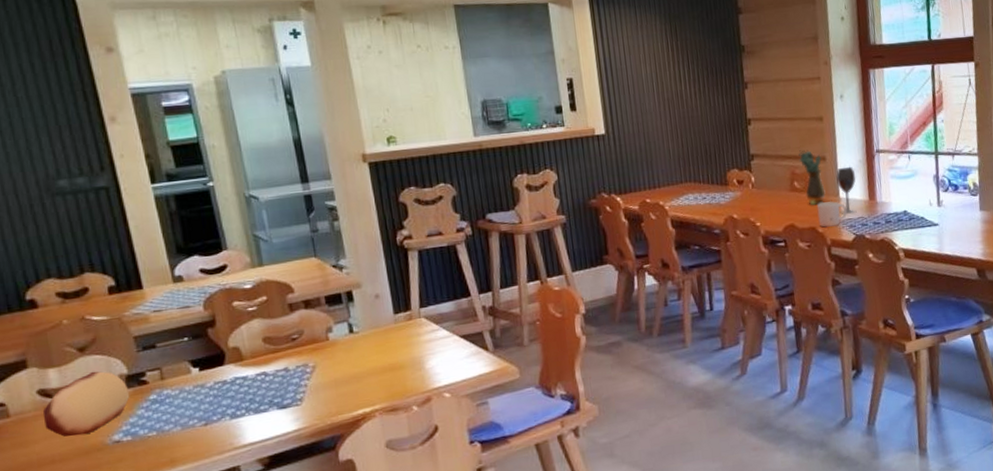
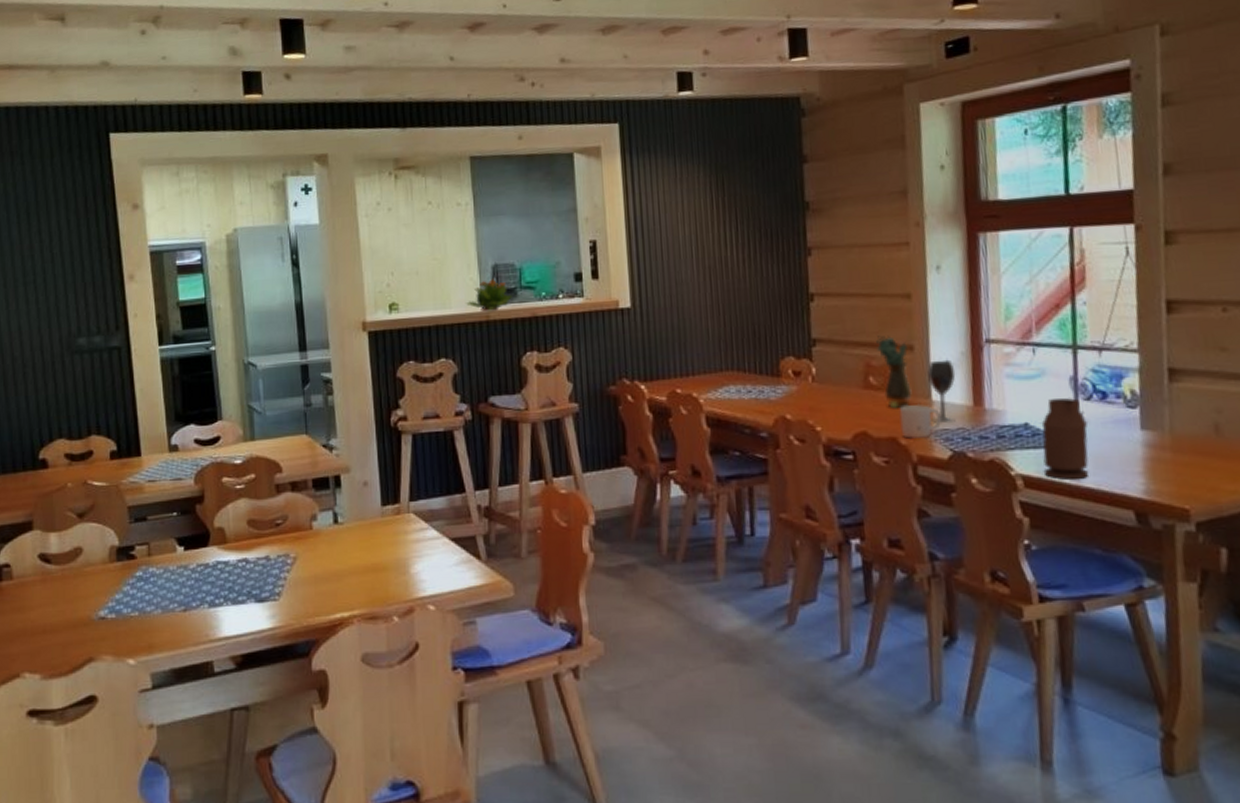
bread loaf: present [42,371,130,437] -> none [40,539,119,607]
potted flower: none [460,113,501,142] -> present [466,279,512,313]
water jug: none [915,190,947,250] -> present [1041,398,1089,480]

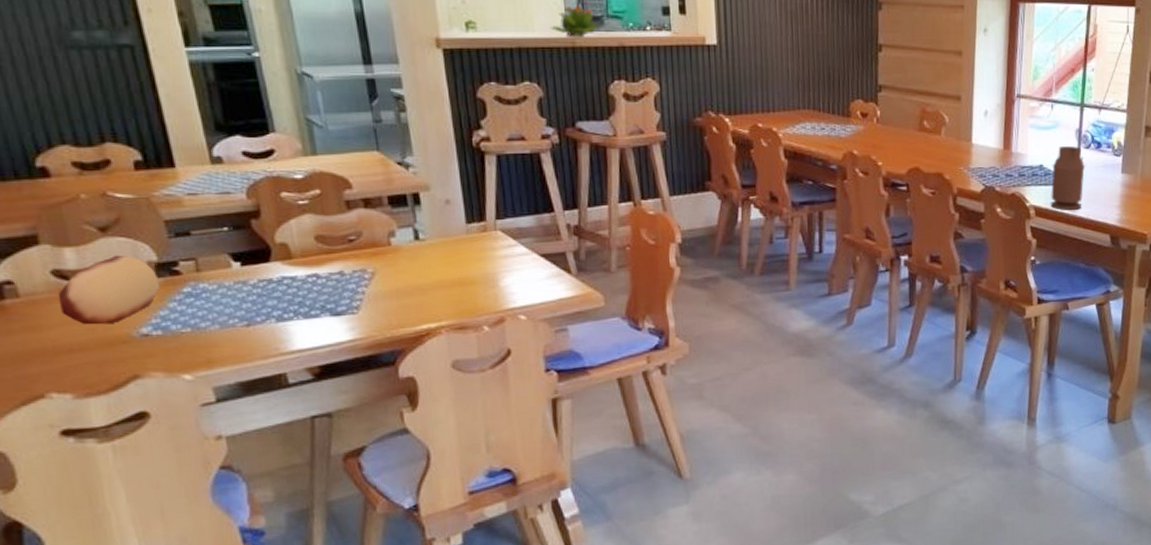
bread loaf: none [40,539,119,607] -> present [57,255,161,325]
vase: present [876,335,912,410] -> none [931,86,957,150]
mug: present [899,405,941,439] -> none [946,147,978,174]
wine glass: present [928,360,956,424] -> none [970,110,992,163]

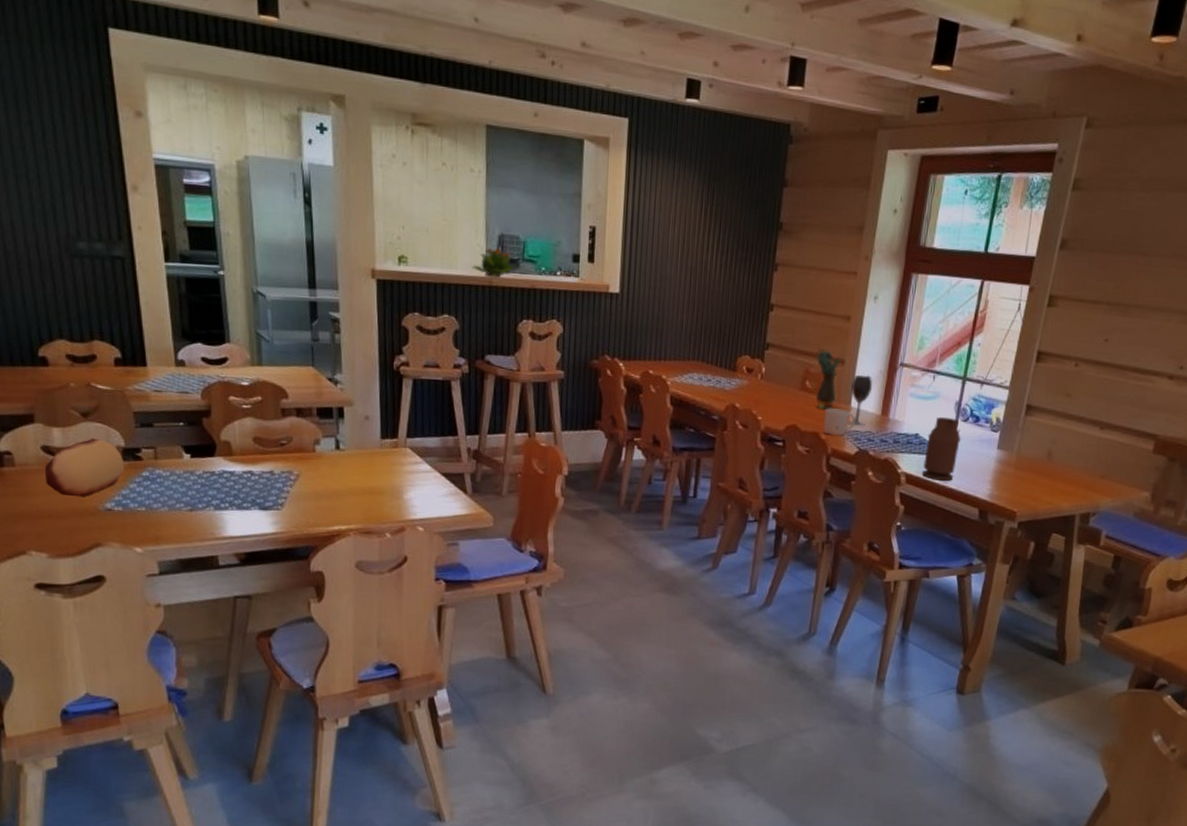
vase: none [931,86,957,150] -> present [815,348,840,410]
mug: none [946,147,978,174] -> present [823,408,855,436]
wine glass: none [970,110,992,163] -> present [847,374,873,427]

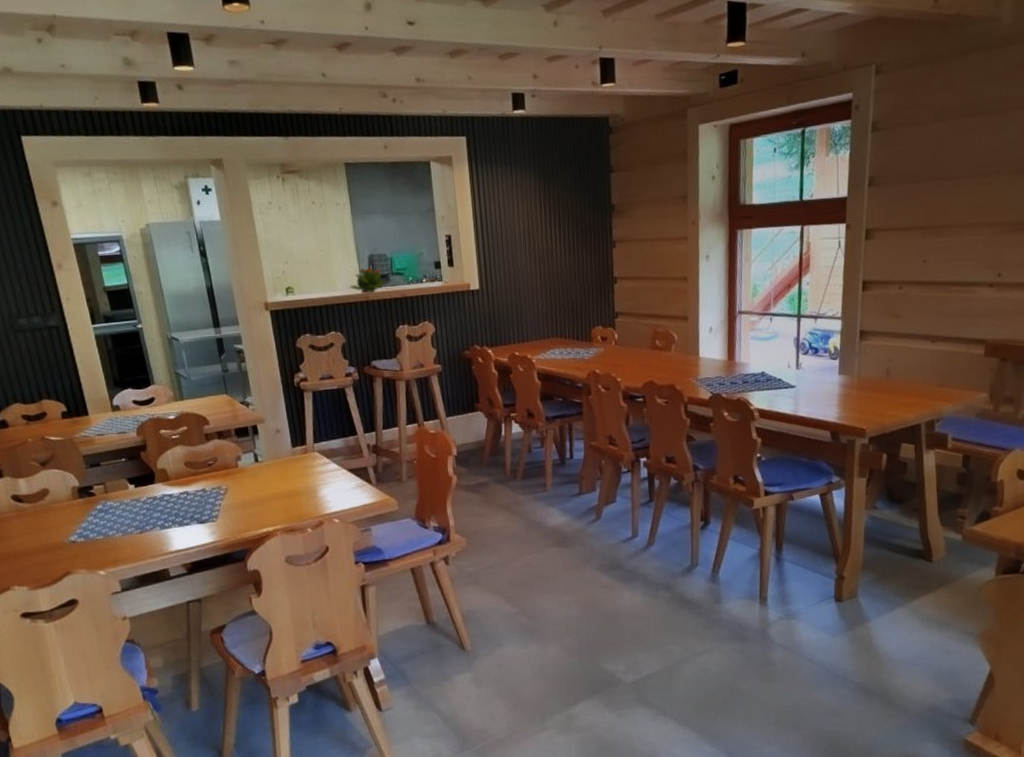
bread loaf: present [44,438,125,497] -> none [16,482,82,535]
vase: present [815,348,840,410] -> none [661,309,686,364]
mug: present [823,408,855,436] -> none [676,360,705,385]
wine glass: present [847,374,873,427] -> none [697,327,717,374]
water jug: present [921,417,961,482] -> none [772,353,804,411]

